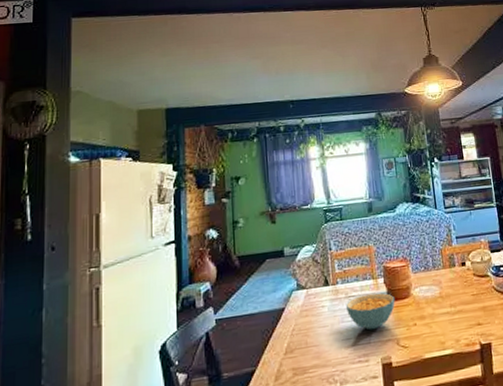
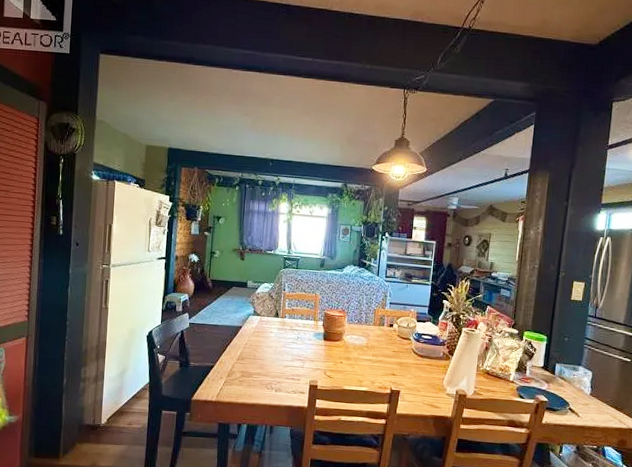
cereal bowl: present [345,293,395,331] -> none [289,330,329,359]

